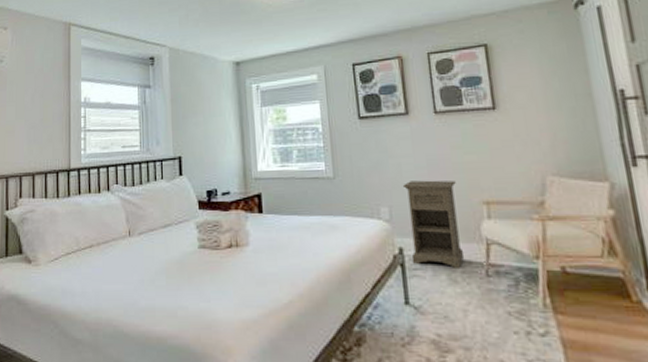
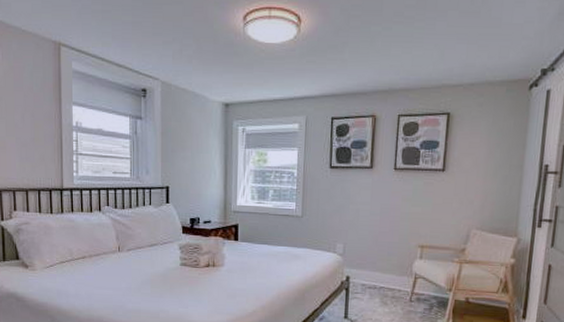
nightstand: present [402,180,464,268] -> none [355,224,401,294]

